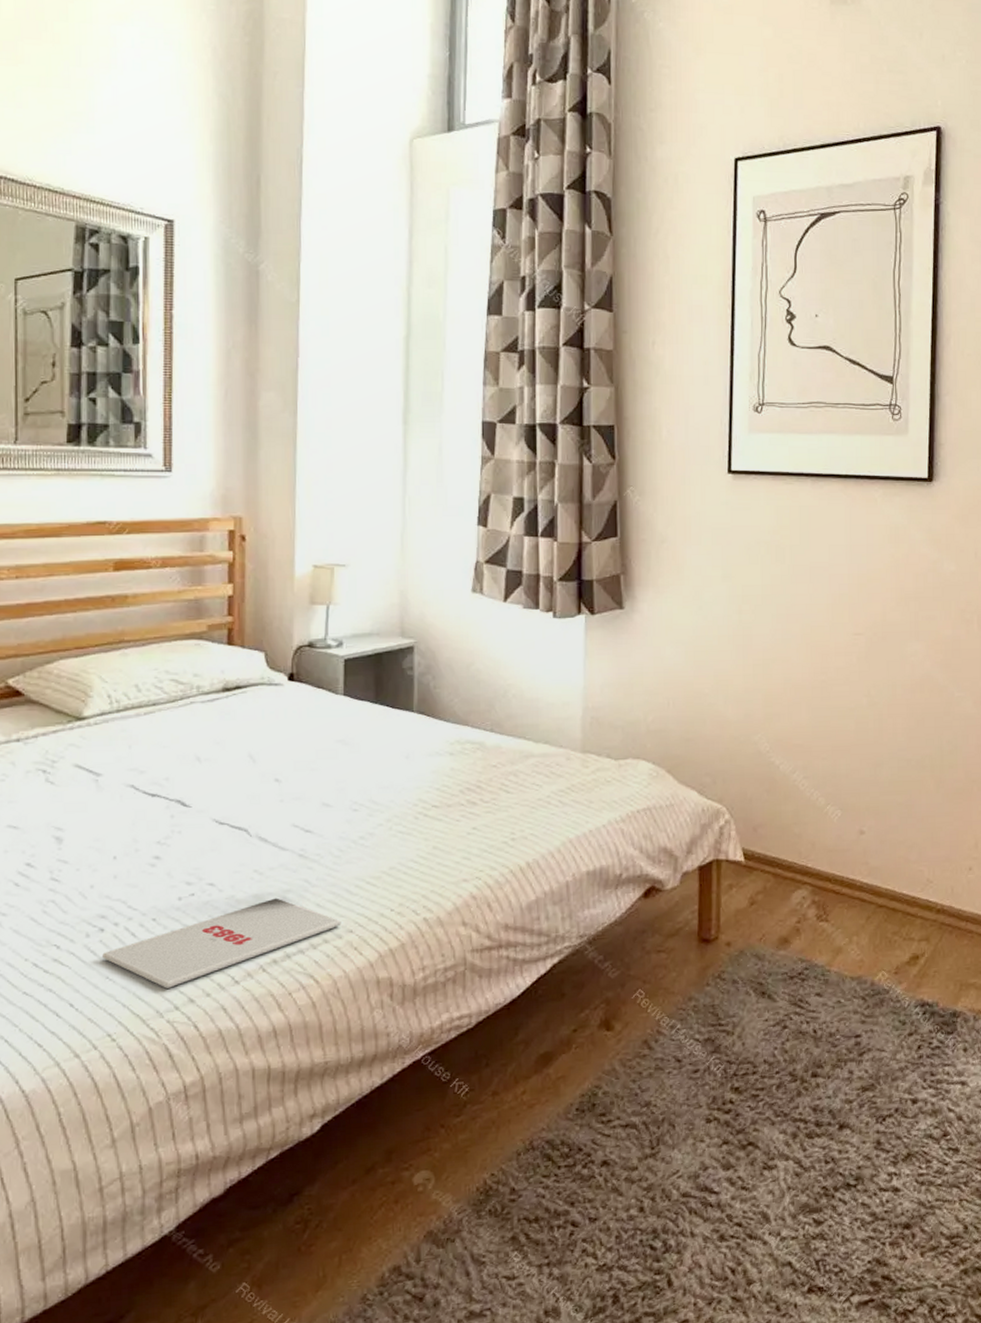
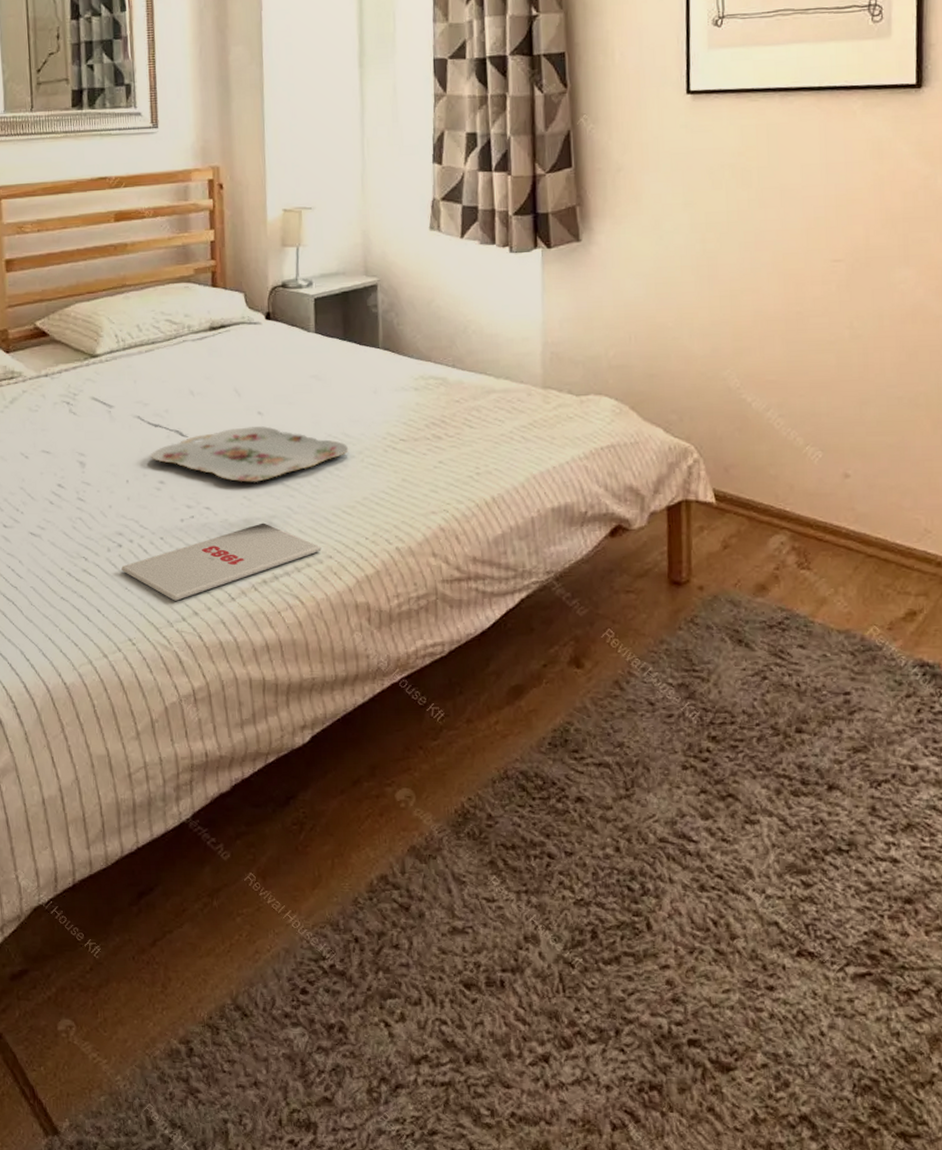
serving tray: none [143,794,376,855] -> present [149,426,349,482]

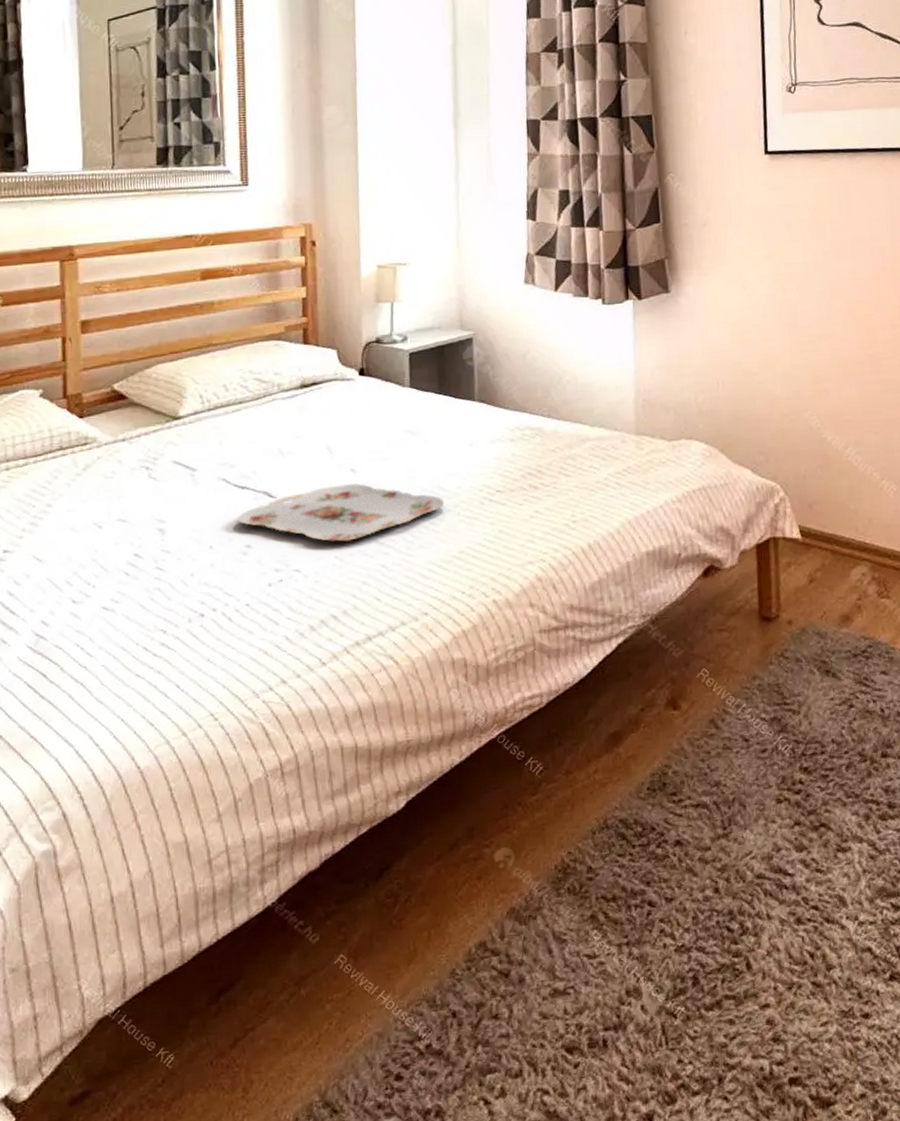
magazine: present [121,523,322,601] -> none [203,582,417,670]

